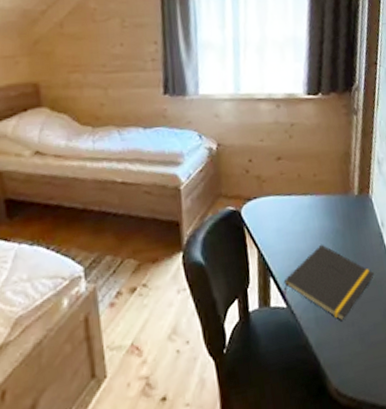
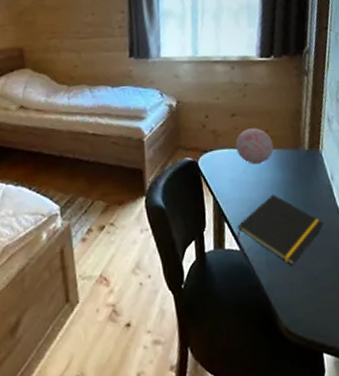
decorative orb: none [281,172,322,213] -> present [235,128,274,165]

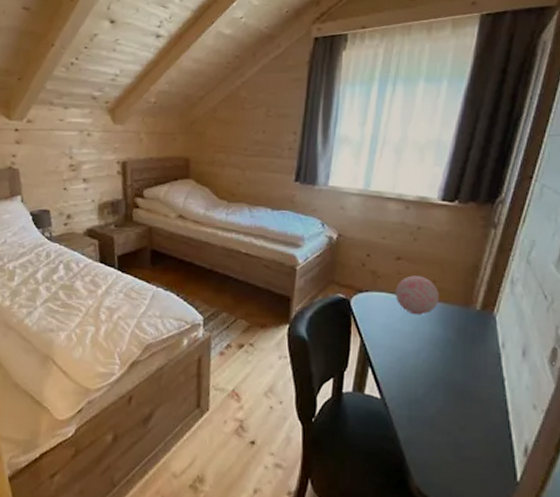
notepad: present [237,194,324,266] -> none [380,349,482,427]

